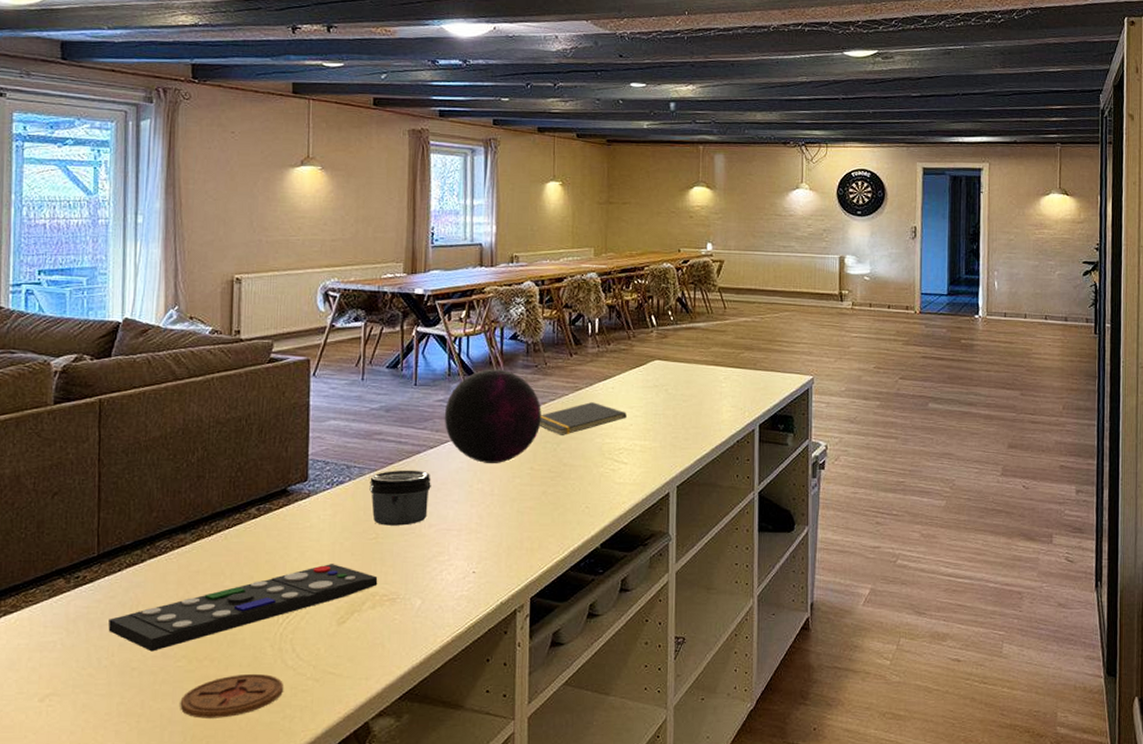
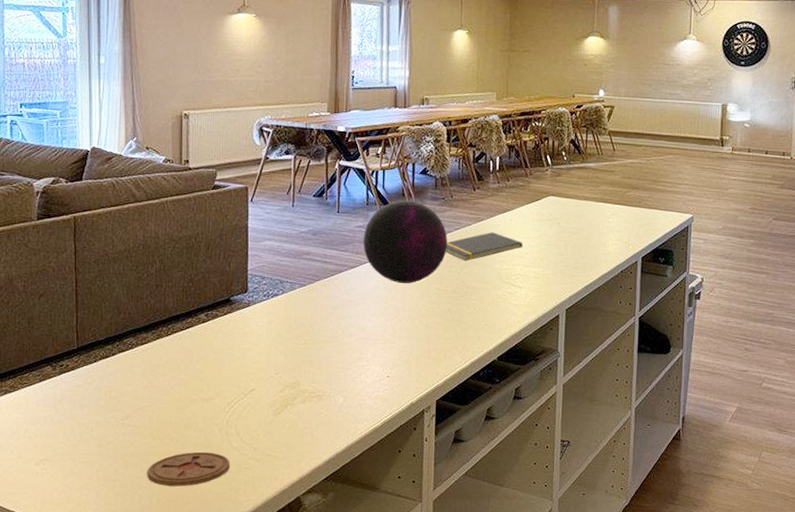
remote control: present [108,564,378,652] -> none [88,364,307,430]
jar: present [369,470,431,526] -> none [299,286,352,334]

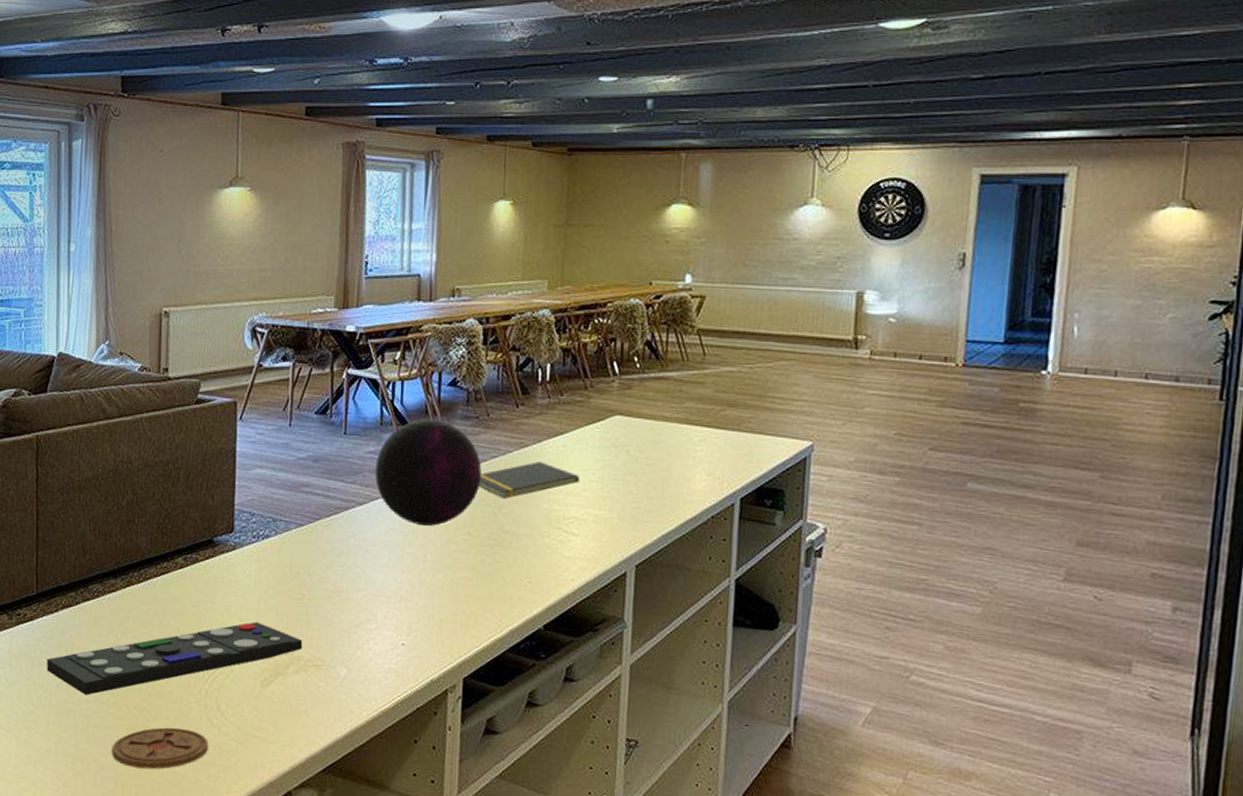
remote control: none [88,364,307,430] -> present [47,622,303,696]

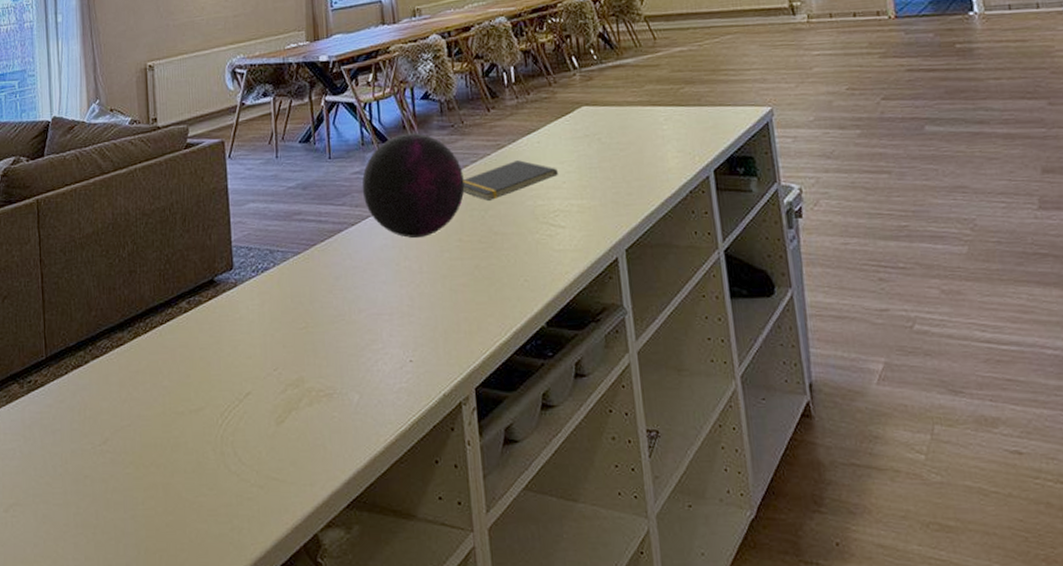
remote control: present [47,622,303,696] -> none [60,358,313,458]
coaster: present [111,727,208,770] -> none [131,480,229,530]

